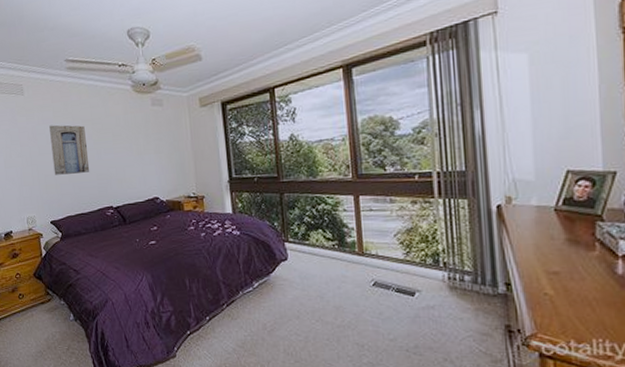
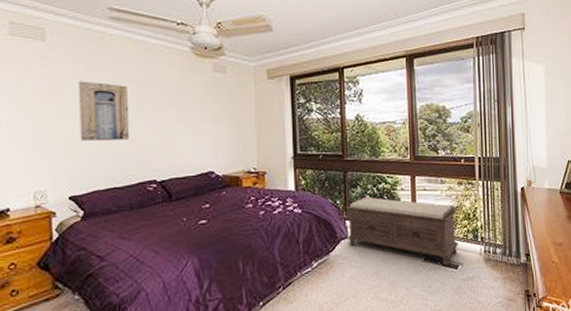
bench: none [285,218,415,292] -> present [347,196,459,266]

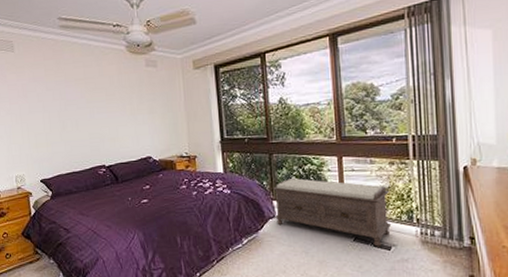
wall art: present [79,81,130,141] -> none [41,83,82,134]

